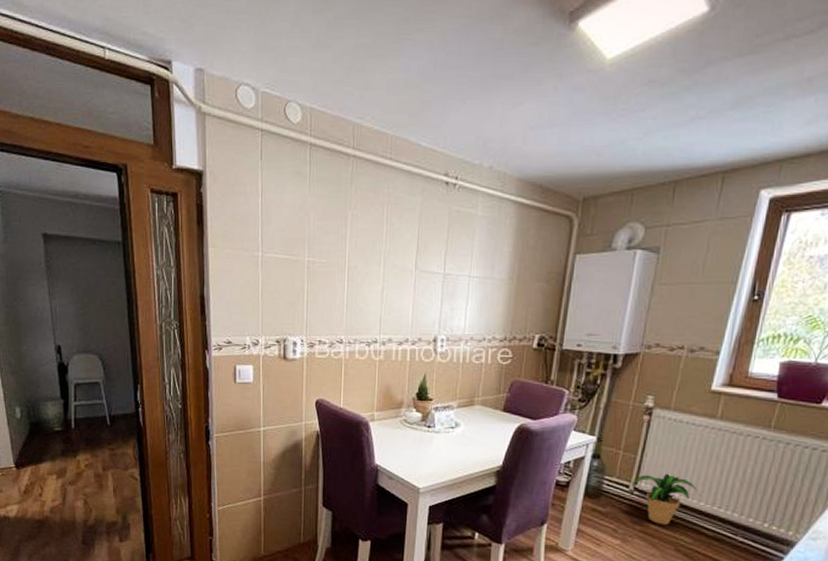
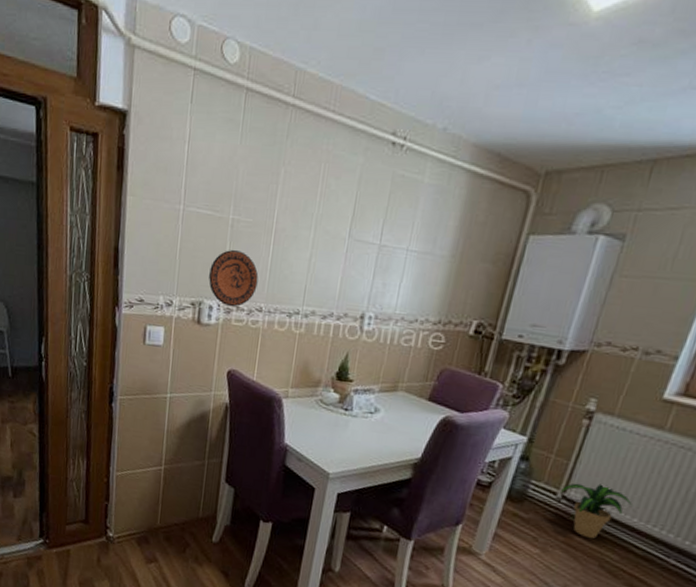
decorative plate: none [291,289,337,341] -> present [208,250,259,307]

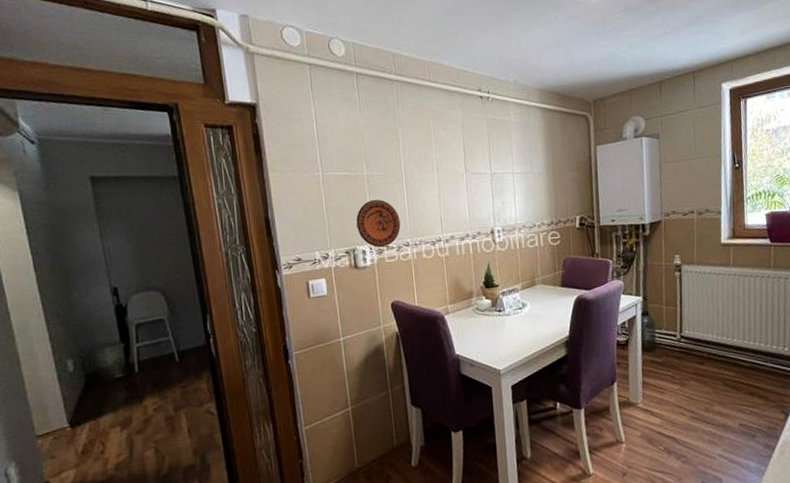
potted plant: present [561,483,634,539] -> none [678,318,732,365]

